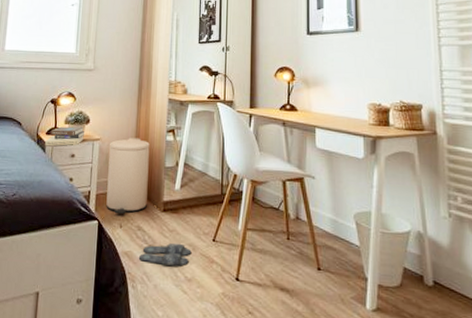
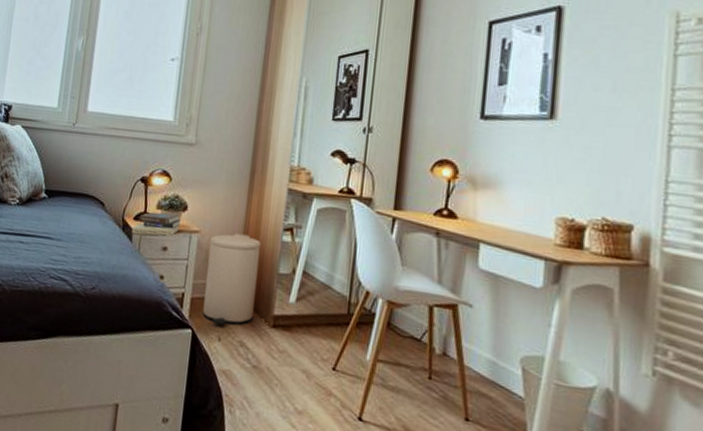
slippers: present [139,243,192,267] -> none [240,366,305,396]

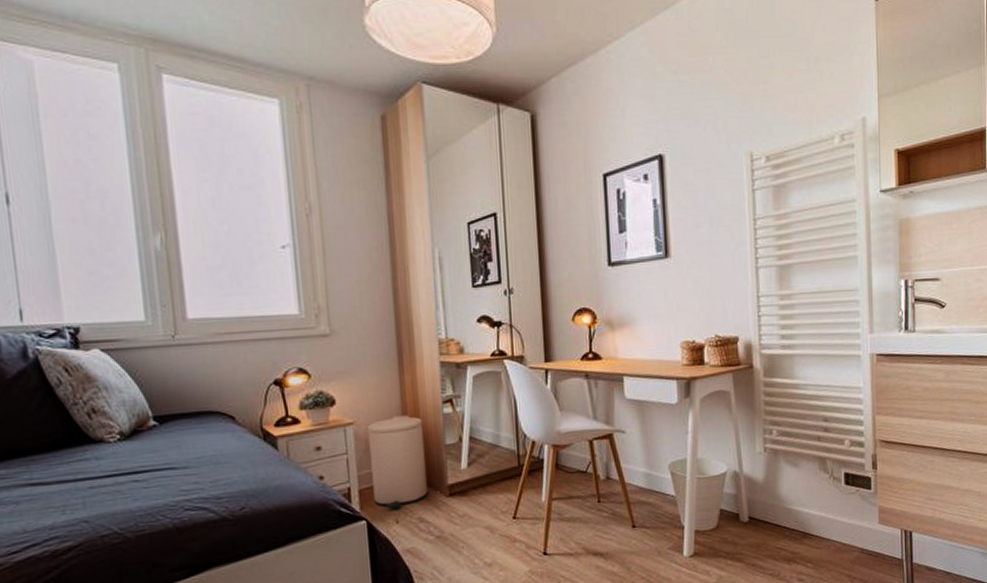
books: present [132,211,181,237] -> none [275,411,332,442]

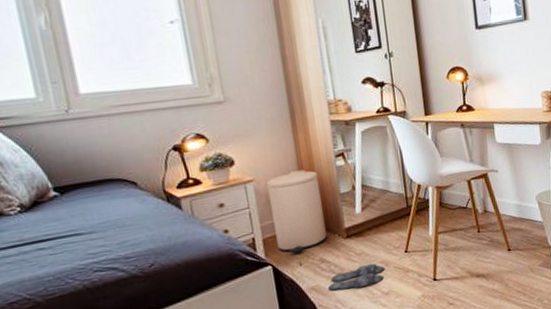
slippers: none [426,527,489,556] -> present [328,263,385,291]

